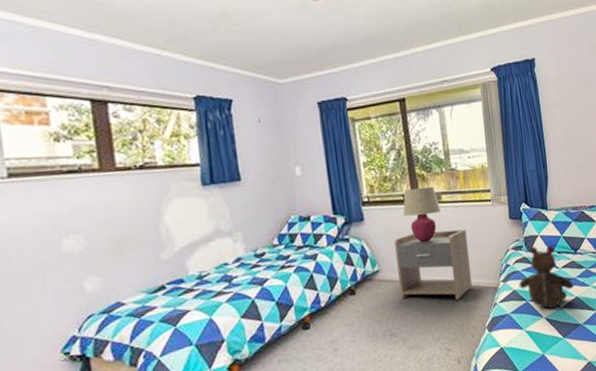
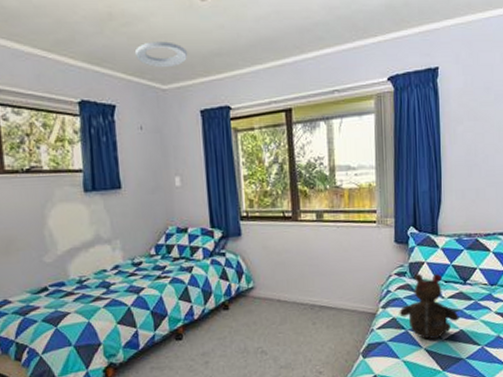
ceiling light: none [249,38,302,62] -> present [134,41,187,67]
nightstand: present [394,229,473,300] -> none [271,250,350,323]
table lamp: present [403,186,441,243] -> none [282,204,321,263]

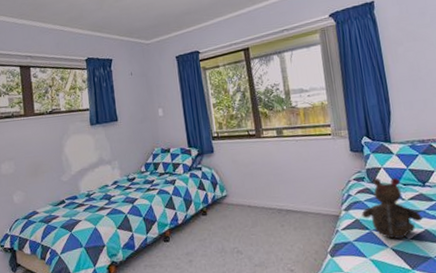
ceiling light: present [134,41,187,67] -> none [125,8,164,28]

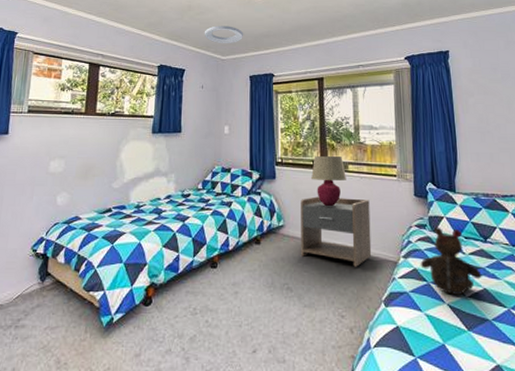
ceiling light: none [125,8,164,28] -> present [204,26,243,43]
nightstand: none [240,161,314,225] -> present [301,196,372,267]
table lamp: none [248,123,282,173] -> present [311,155,346,207]

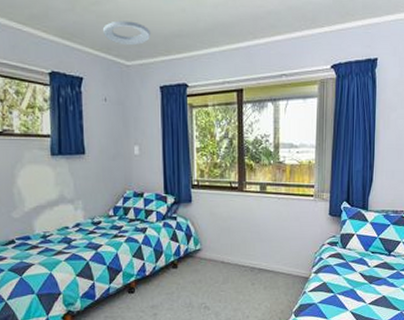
nightstand: present [301,196,372,267] -> none [218,219,286,284]
table lamp: present [311,155,346,207] -> none [229,176,264,229]
teddy bear: present [420,227,482,295] -> none [329,243,383,303]

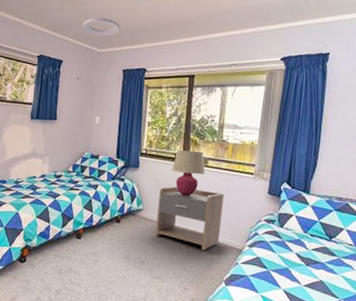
nightstand: none [218,219,286,284] -> present [155,186,224,250]
table lamp: none [229,176,264,229] -> present [172,150,205,197]

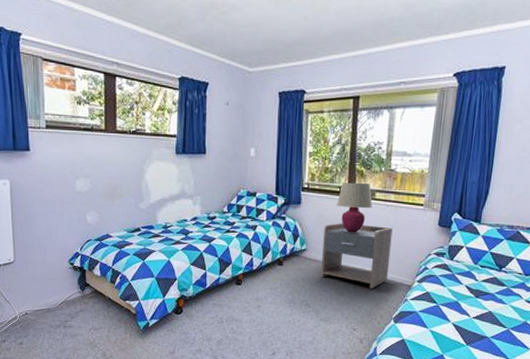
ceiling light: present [82,17,120,36] -> none [229,29,273,52]

